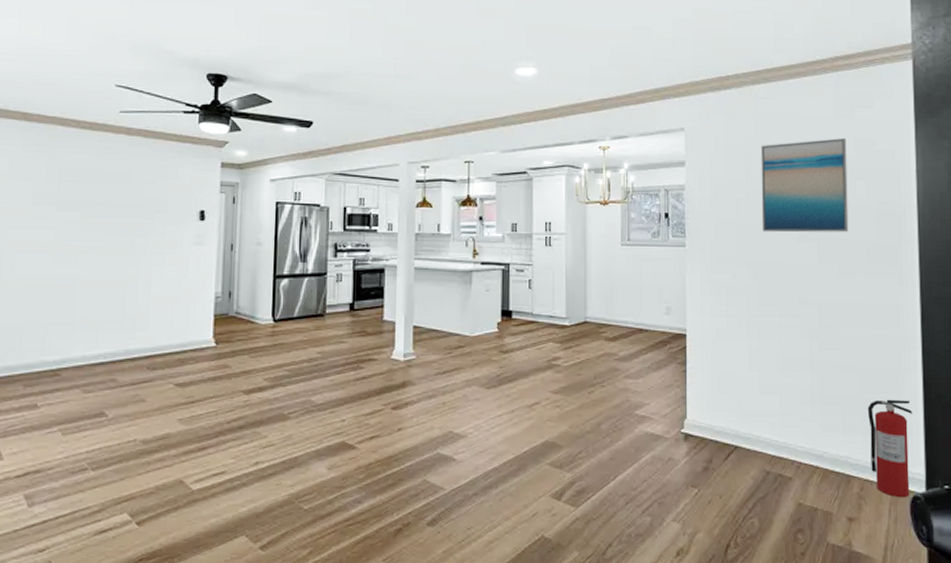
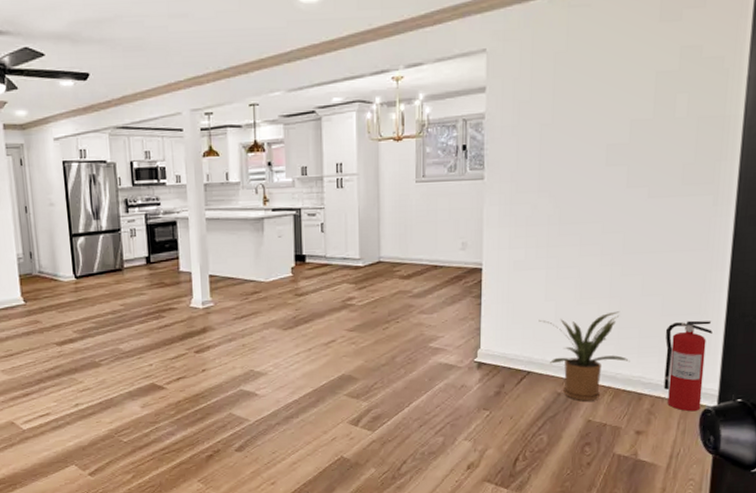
house plant: none [743,386,836,482] -> present [538,311,630,401]
wall art: present [760,138,849,233] -> none [567,46,670,159]

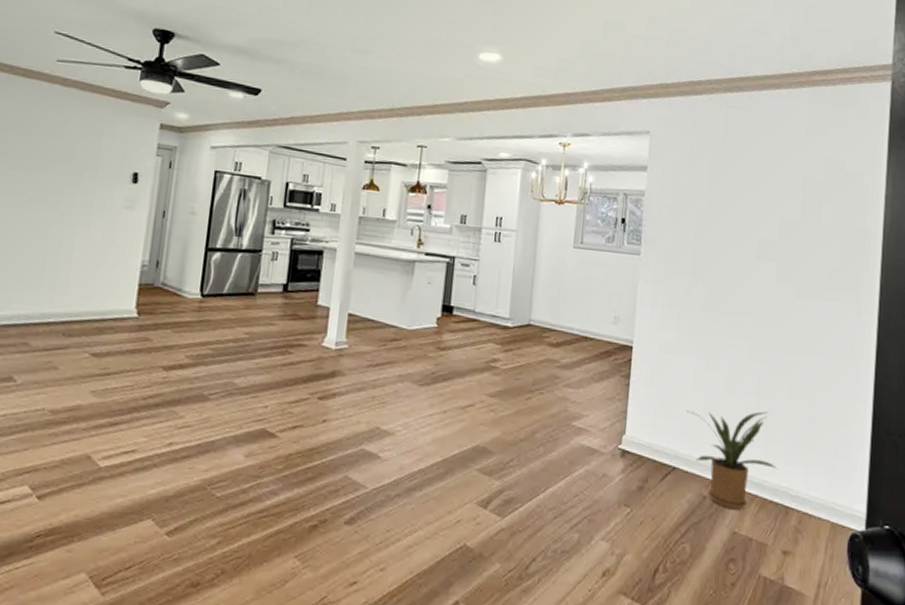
fire extinguisher: present [663,320,712,412] -> none [811,431,859,535]

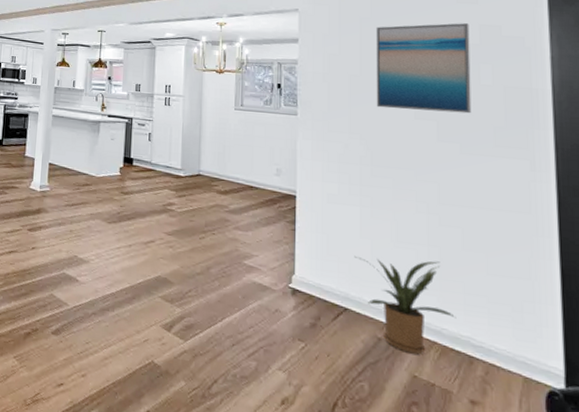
wall art: none [720,155,816,255] -> present [376,23,472,114]

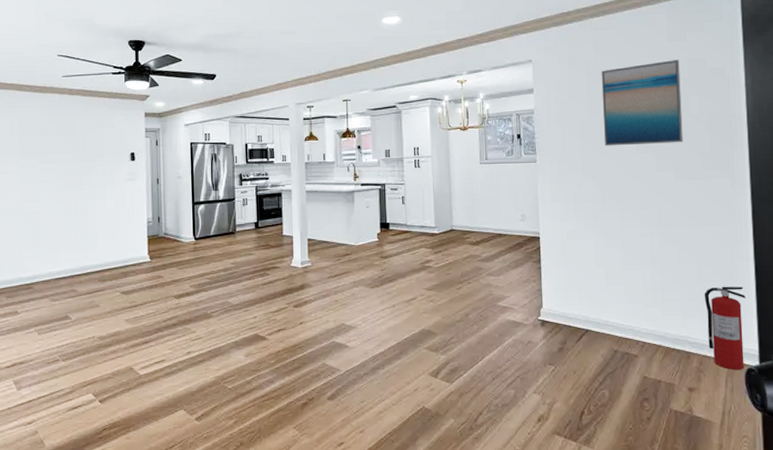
house plant: present [354,255,456,355] -> none [592,276,676,359]
fire extinguisher: none [493,284,548,391] -> present [704,286,746,370]

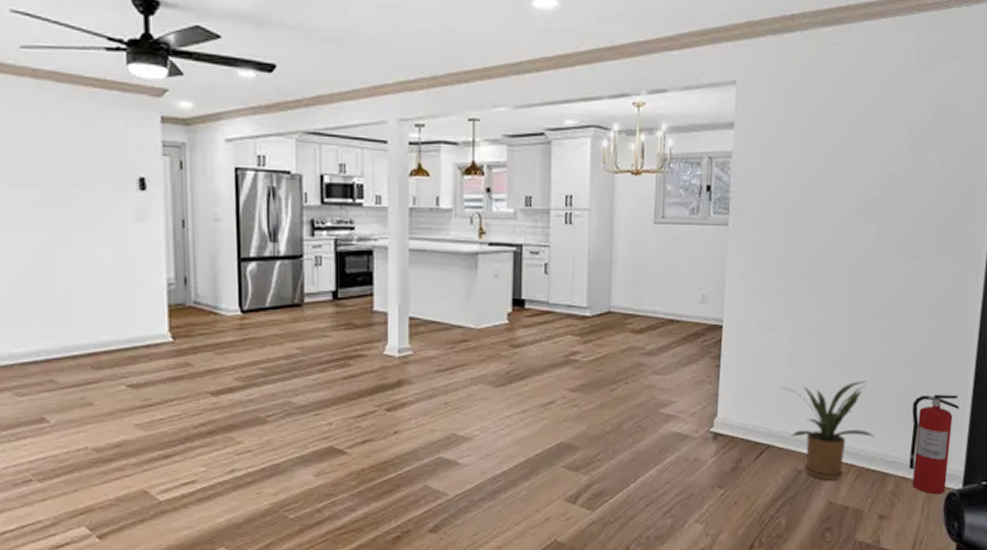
house plant: none [592,276,676,359] -> present [781,380,875,481]
wall art: present [601,60,683,146] -> none [817,96,925,210]

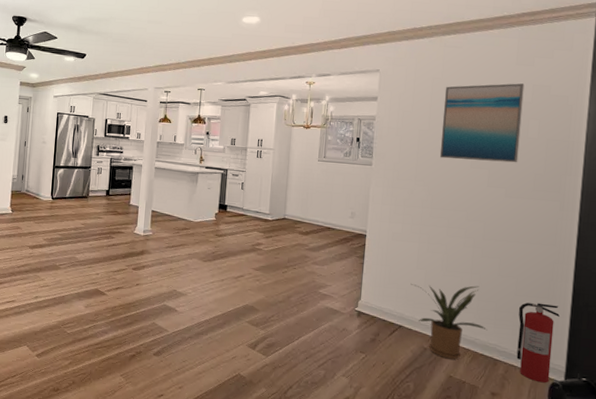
wall art: none [817,96,925,210] -> present [439,83,525,163]

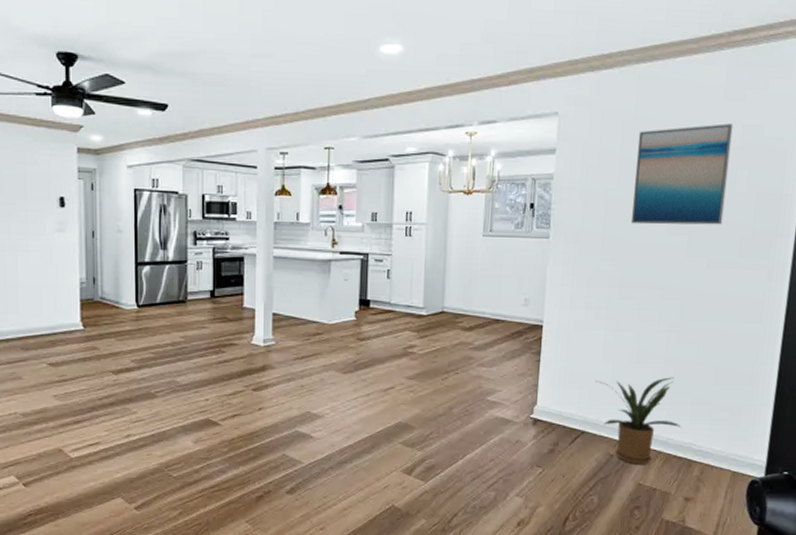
fire extinguisher: present [516,302,560,383] -> none [713,391,762,482]

